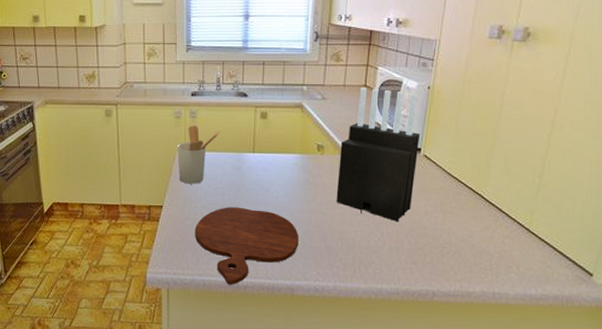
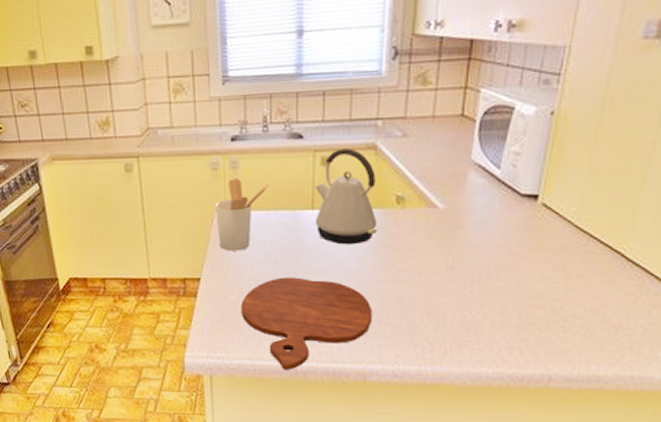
kettle: none [255,106,303,182] -> present [315,149,377,245]
knife block: present [336,87,421,222] -> none [421,117,538,291]

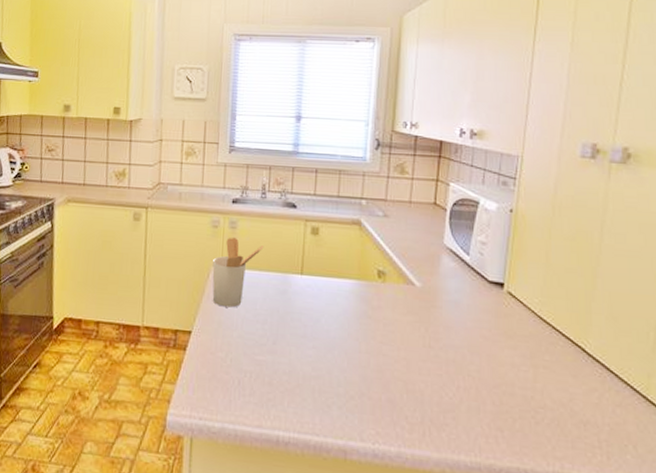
cutting board: present [240,277,372,370] -> none [227,338,354,440]
kettle: present [315,149,377,245] -> none [303,221,360,313]

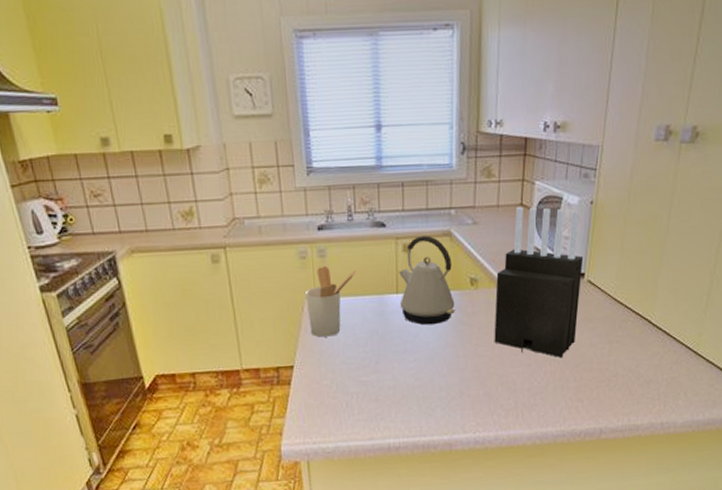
kettle: none [303,221,360,313] -> present [399,236,455,326]
knife block: none [400,205,503,374] -> present [494,206,584,358]

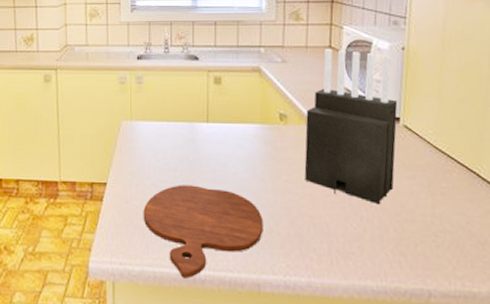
utensil holder: present [305,265,357,337] -> none [123,91,170,158]
cutting board: none [334,358,454,448] -> present [143,185,263,279]
kettle: present [399,236,455,326] -> none [209,71,264,156]

